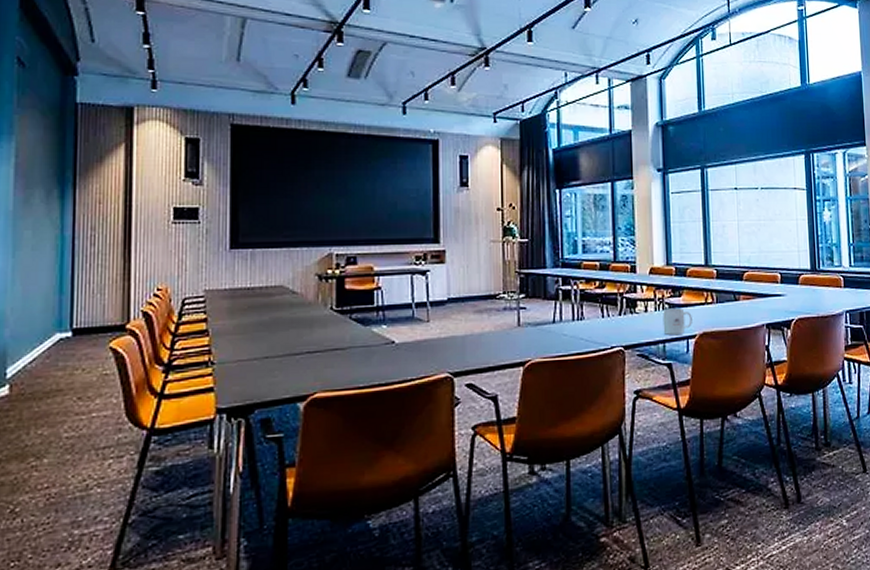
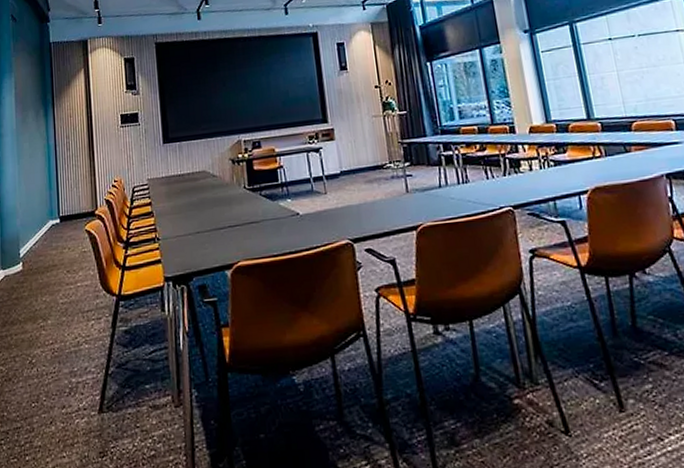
mug: present [663,308,692,336] -> none [548,164,582,193]

